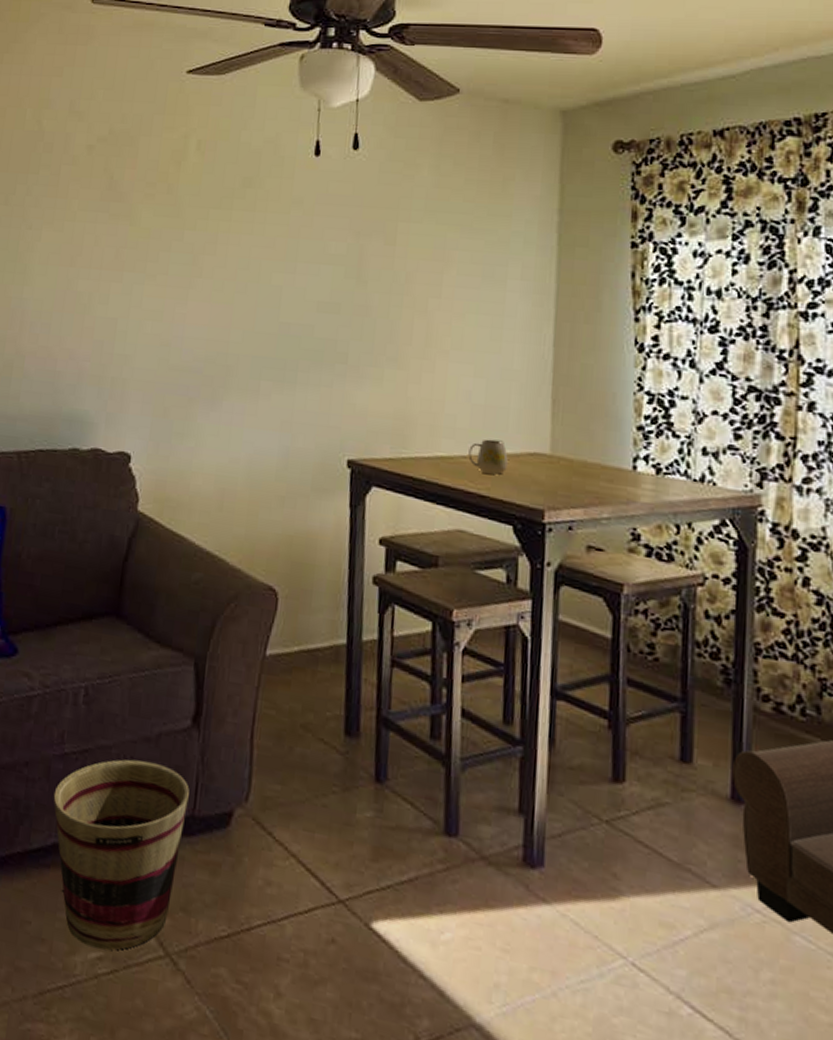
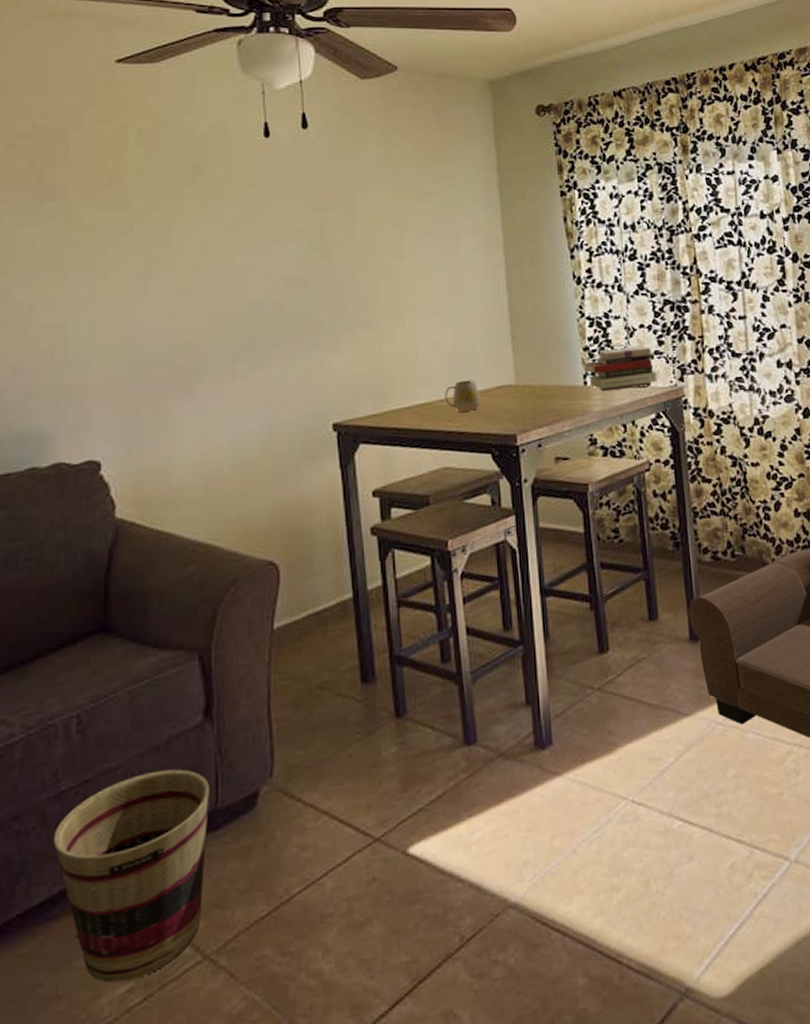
books: none [635,432,728,486] -> present [584,345,658,392]

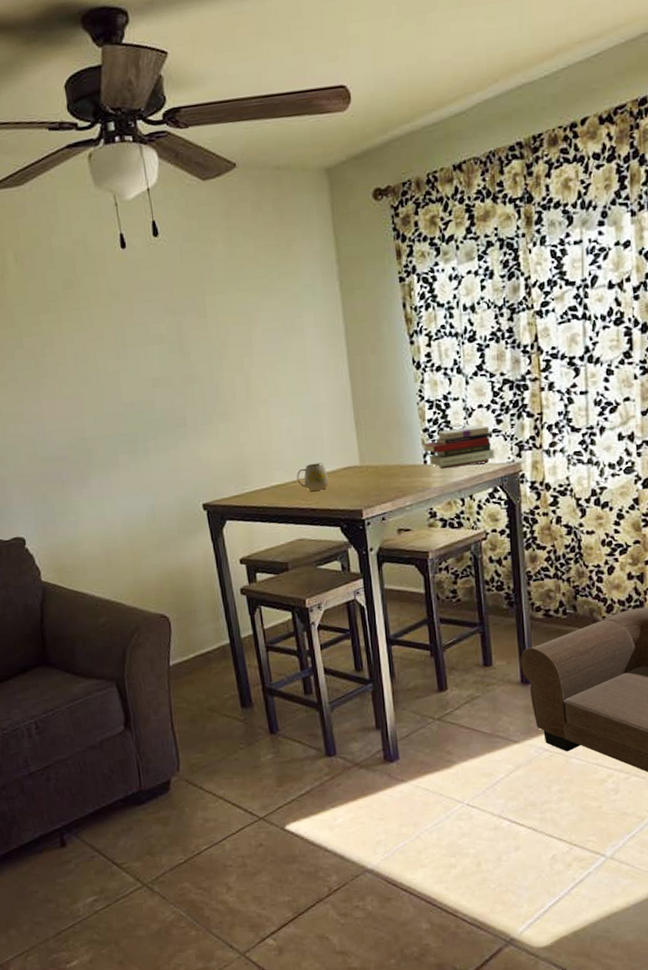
basket: present [53,769,209,983] -> none [30,762,138,895]

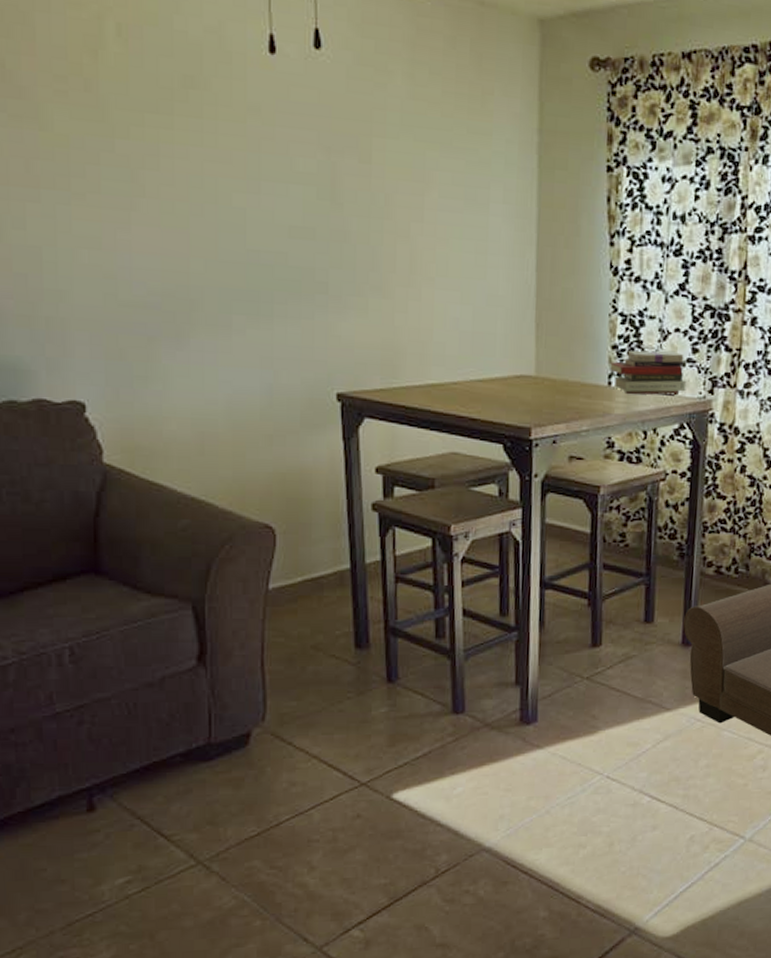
mug: present [296,462,329,491] -> none [459,364,496,398]

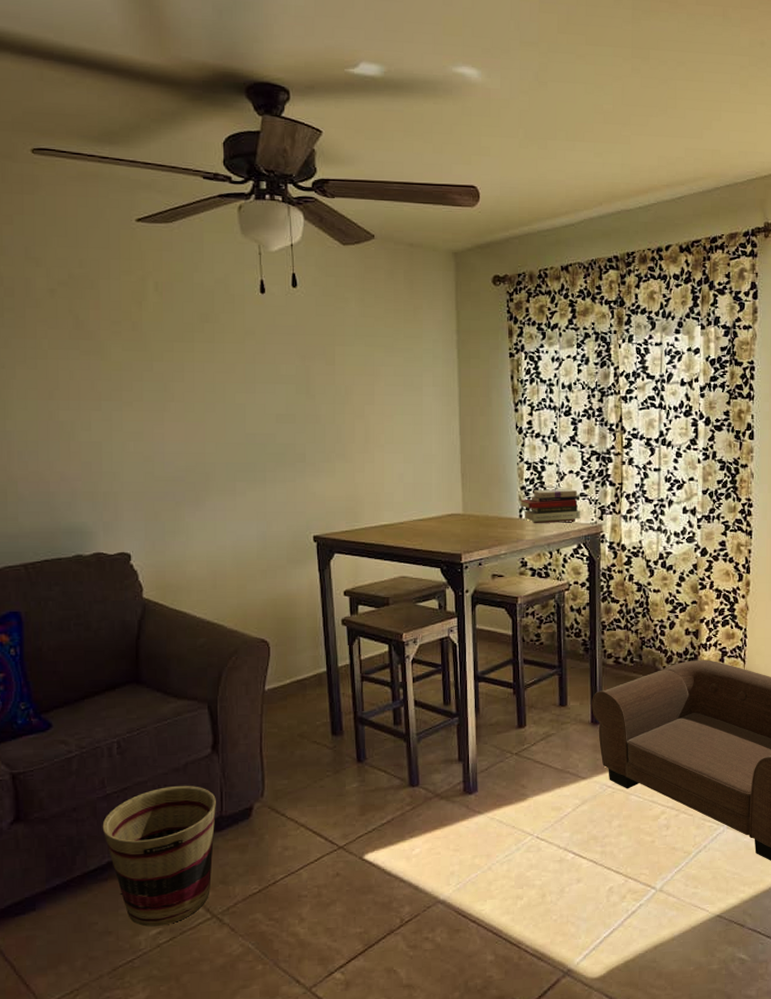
basket: none [50,704,202,875] -> present [102,785,216,927]

